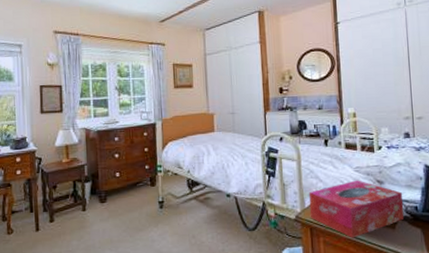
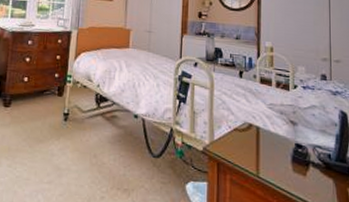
tissue box: present [308,180,404,238] -> none [218,117,317,180]

